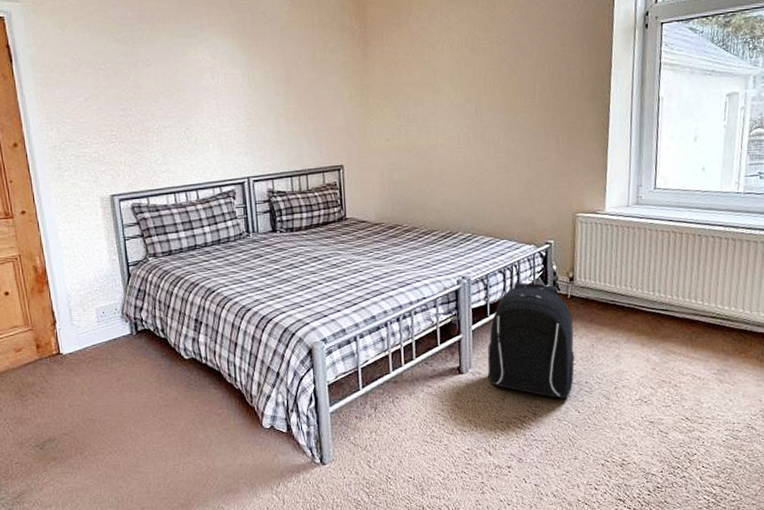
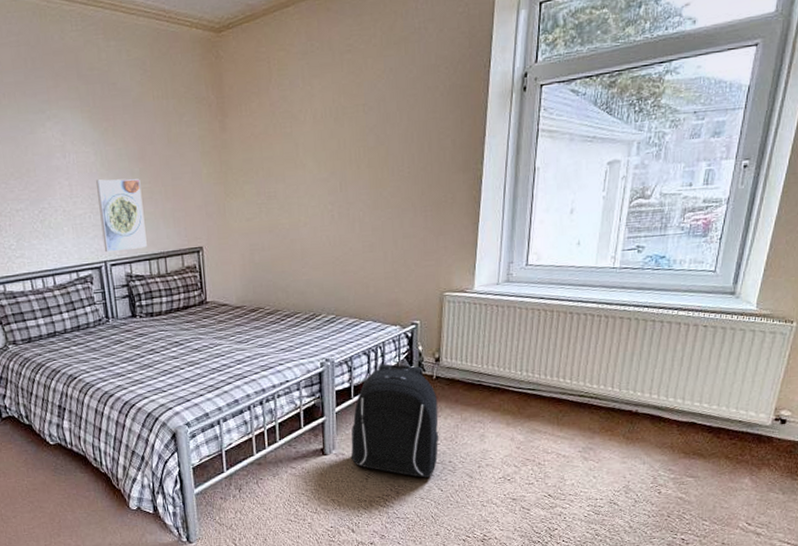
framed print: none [243,99,290,169] -> present [96,179,147,253]

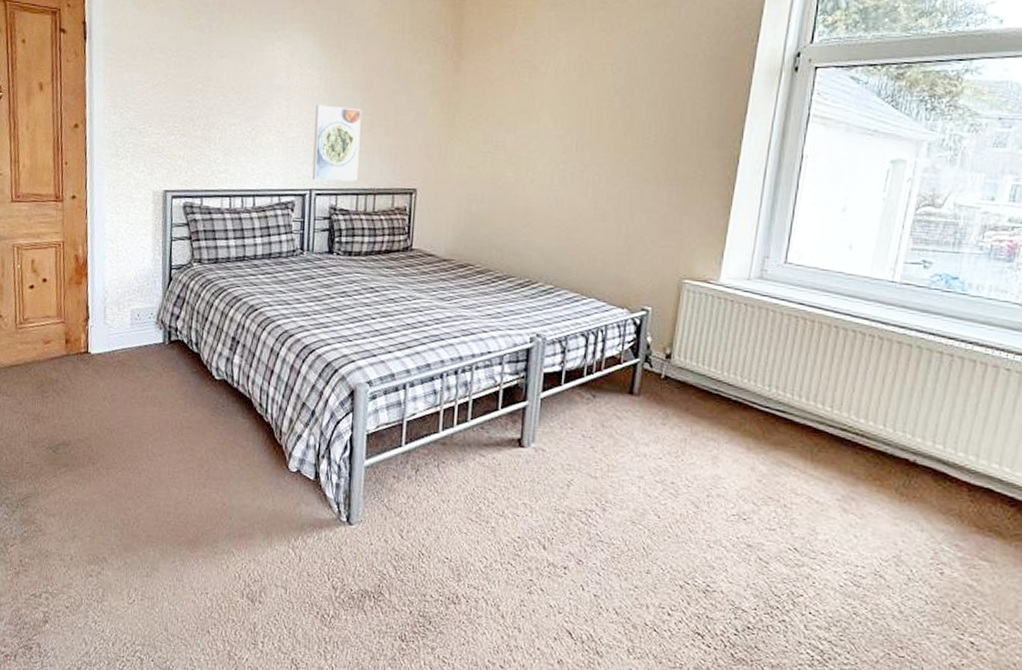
backpack: present [350,363,439,478] -> none [552,350,664,498]

